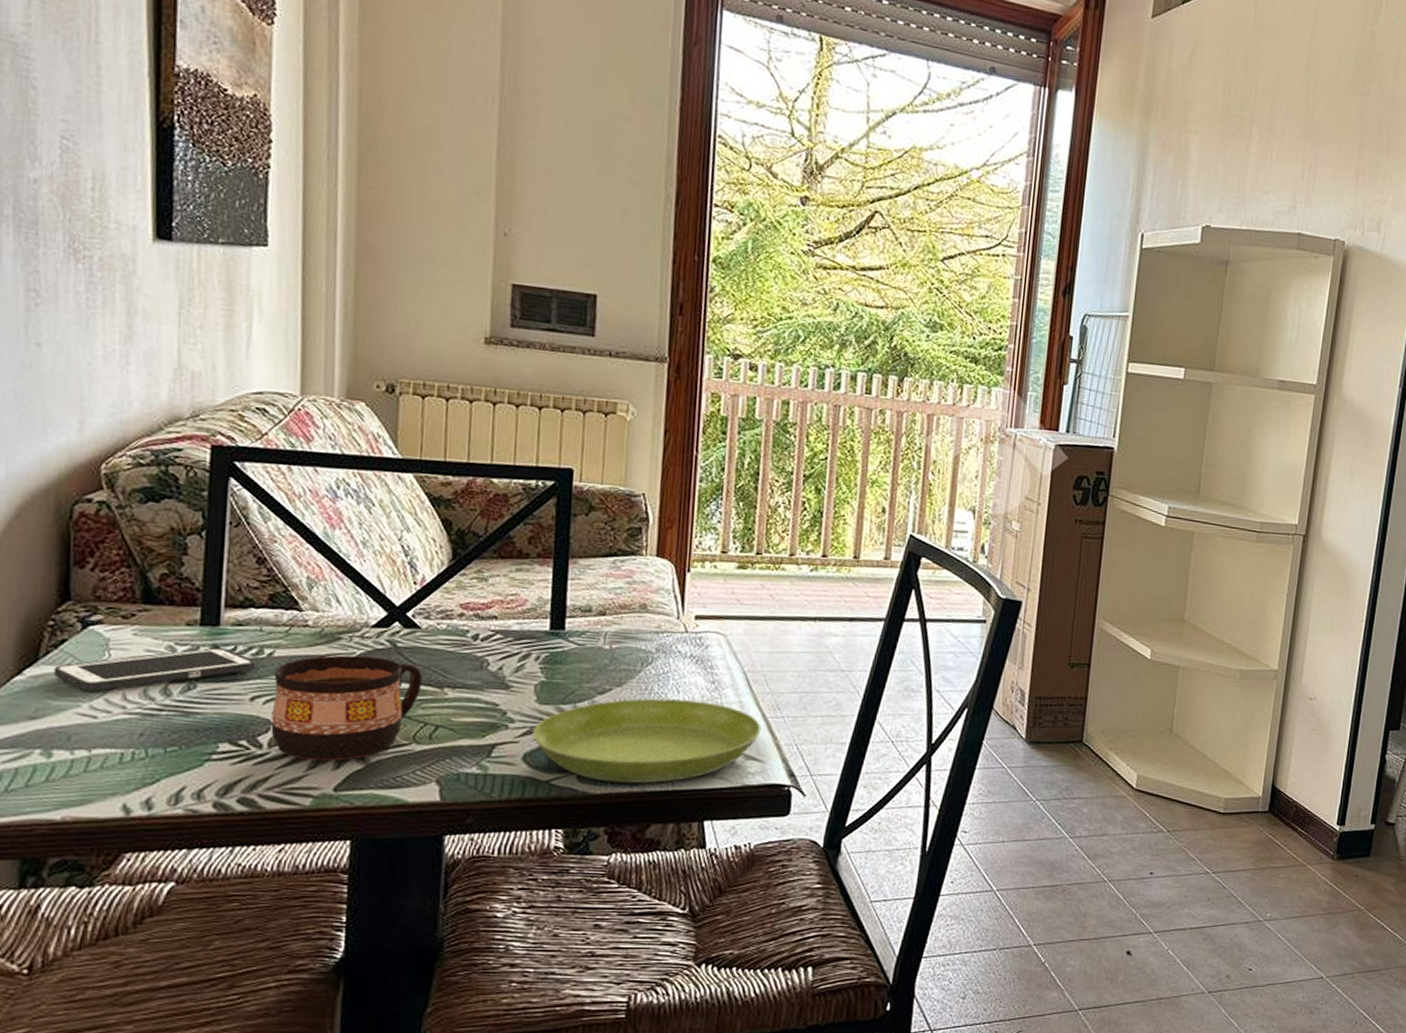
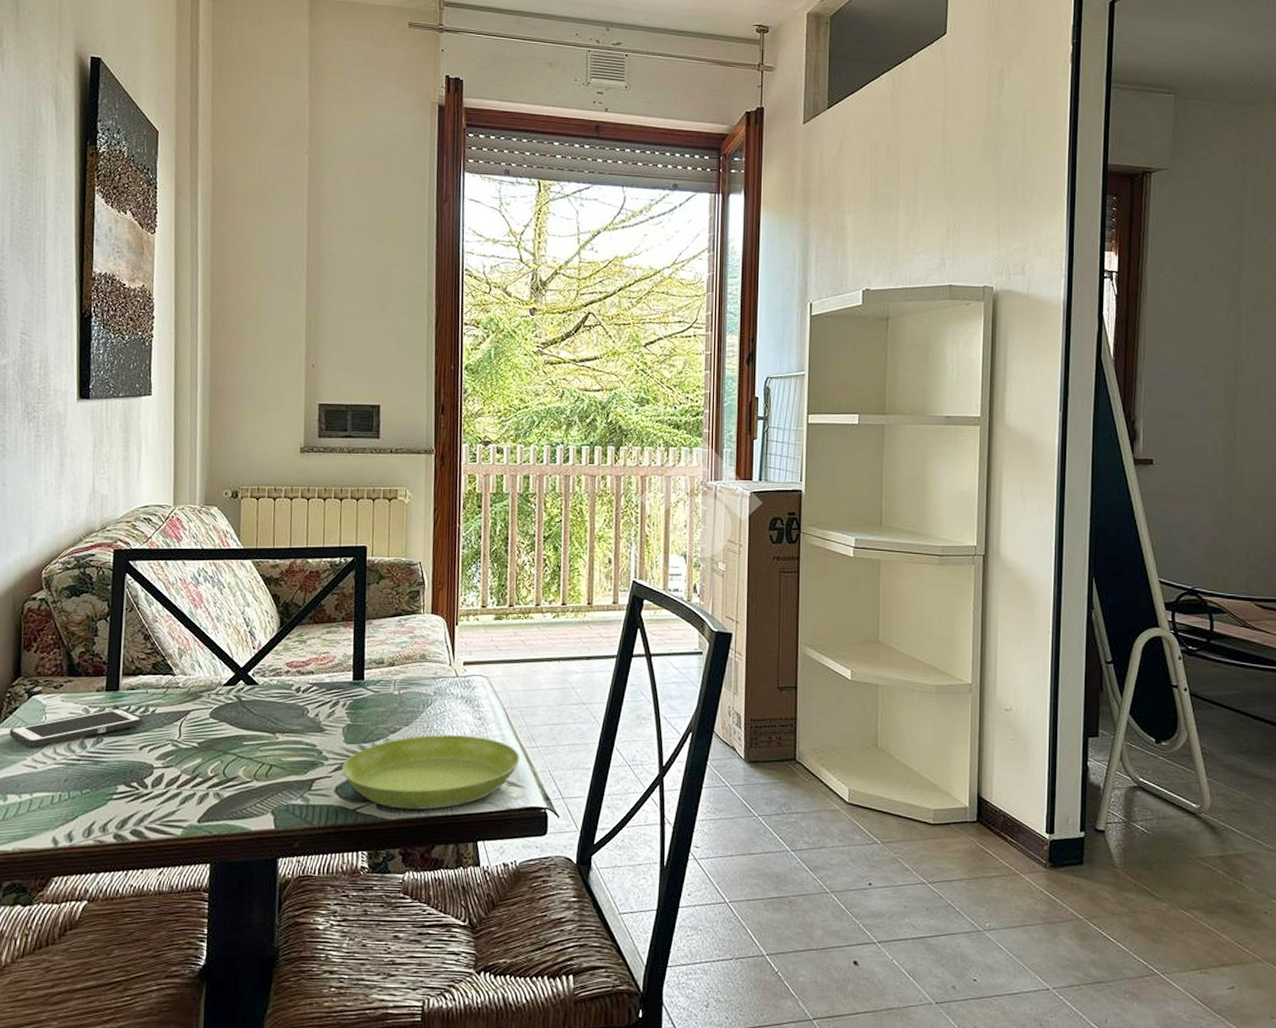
cup: present [270,655,423,762] -> none [153,710,260,798]

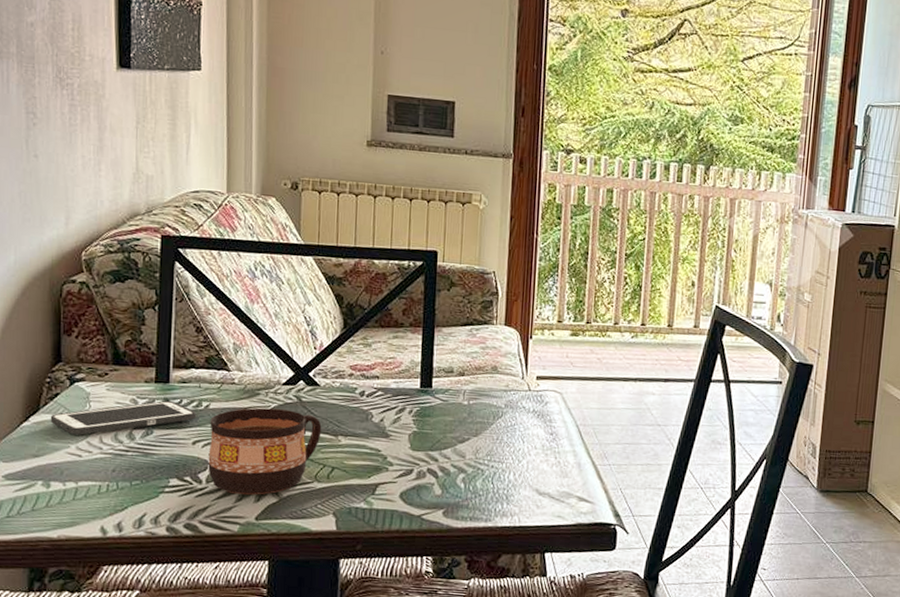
cup: none [153,710,260,798] -> present [208,407,322,496]
saucer: present [342,735,520,810] -> none [407,447,592,520]

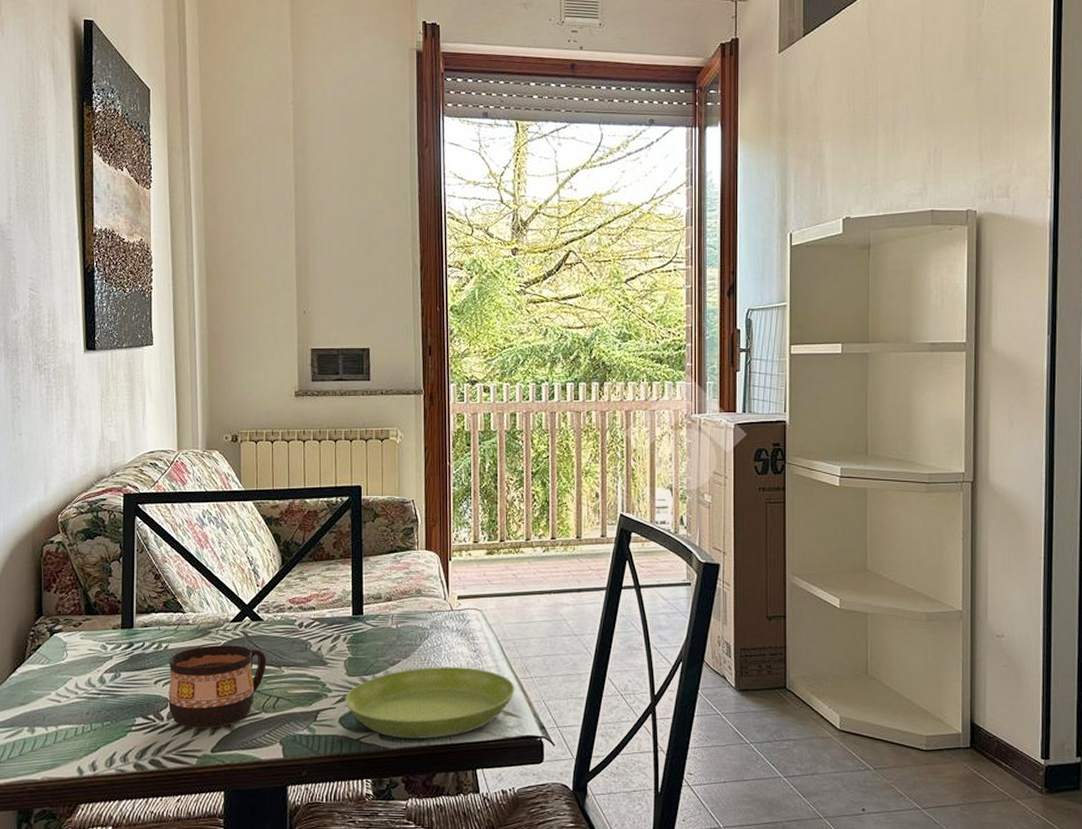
cell phone: present [50,401,197,435] -> none [34,645,157,682]
saucer: none [407,447,592,520] -> present [345,667,515,739]

